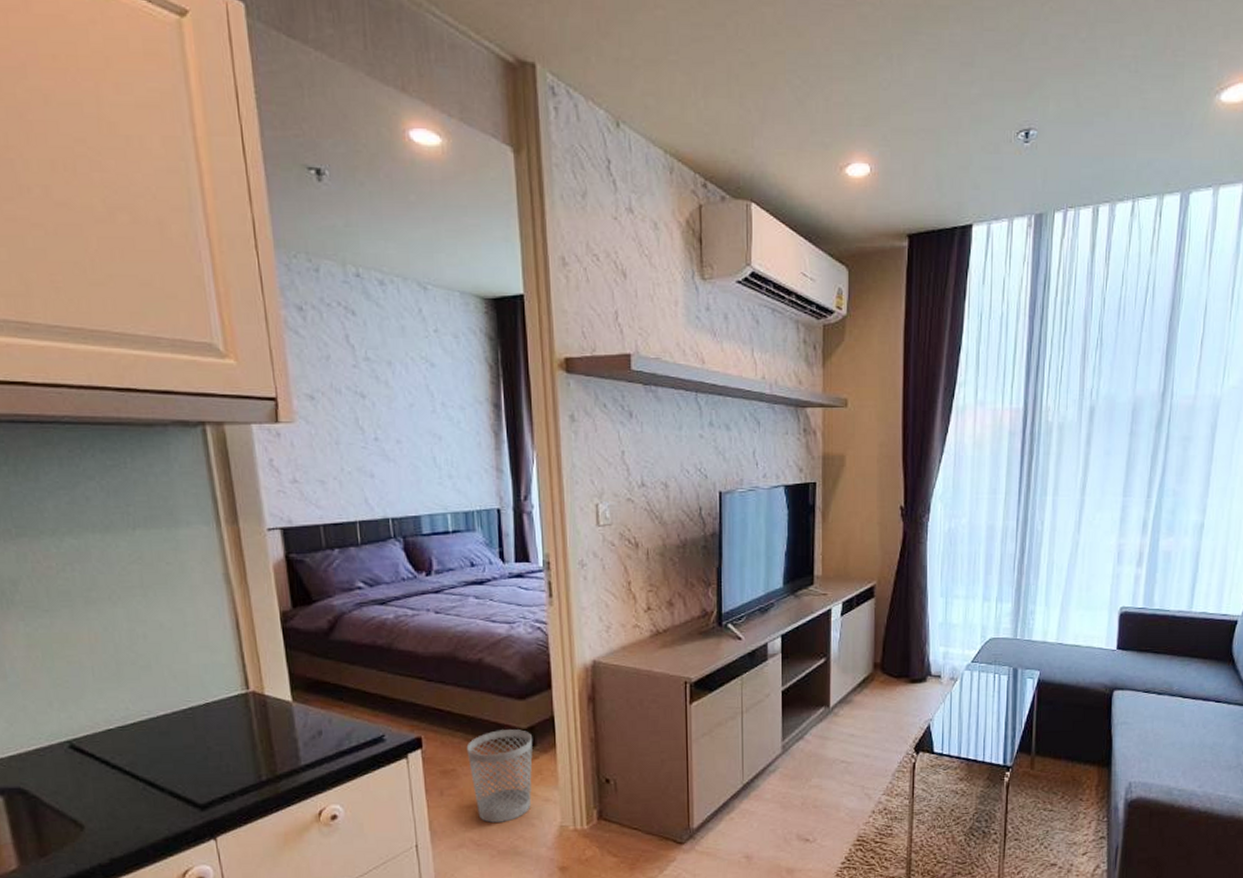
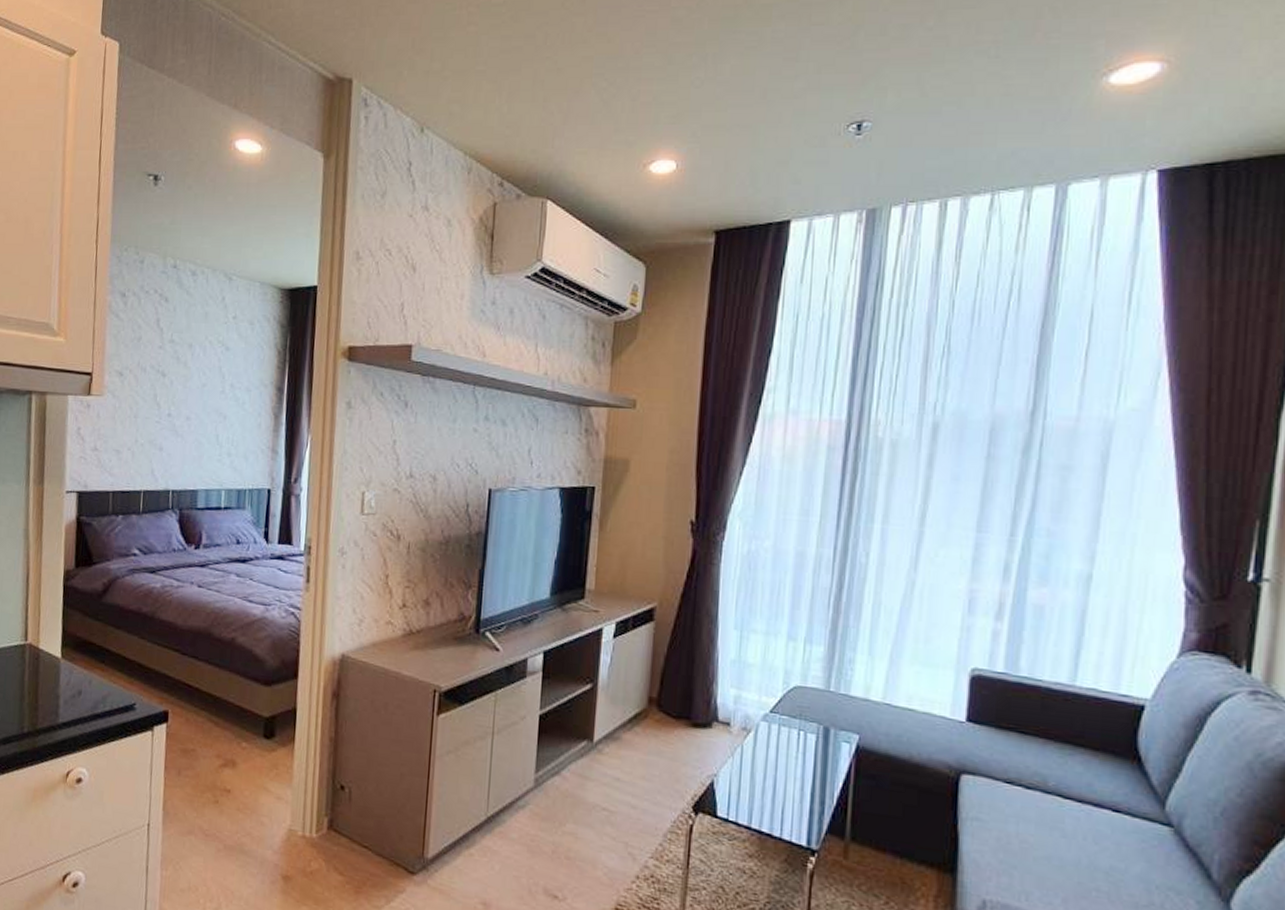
wastebasket: present [466,729,533,823] -> none [208,714,272,815]

